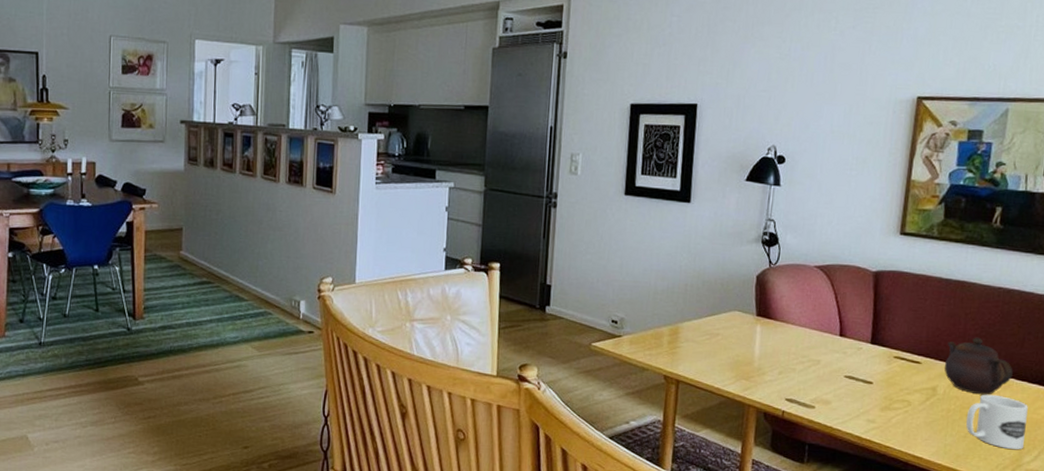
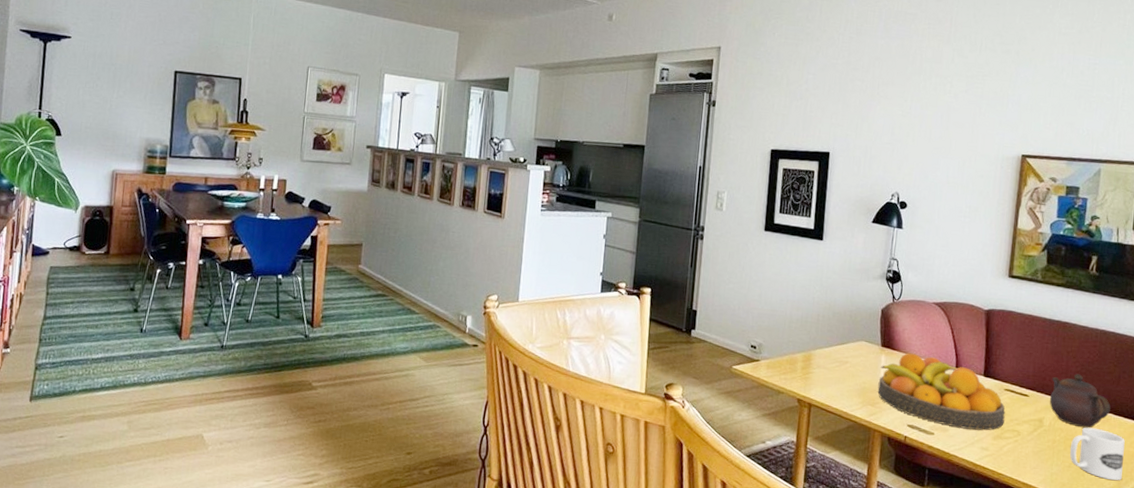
fruit bowl: none [752,322,895,402] -> present [877,353,1005,431]

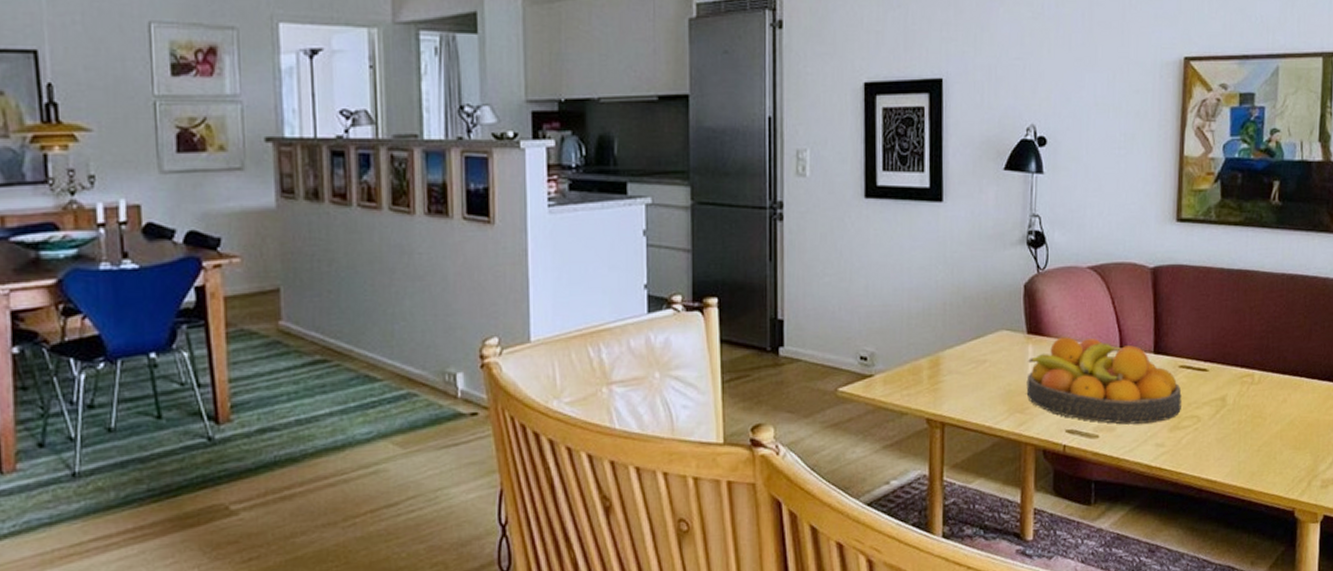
teapot: present [1049,374,1111,428] -> none [1232,333,1302,400]
mug: present [1070,427,1125,481] -> none [1258,398,1320,459]

